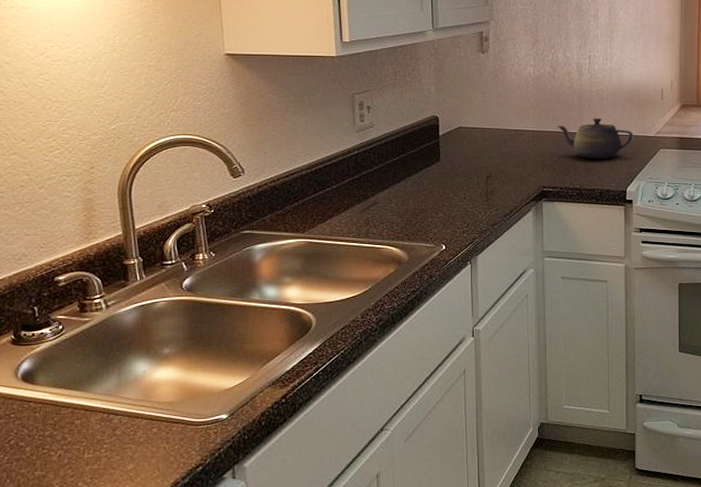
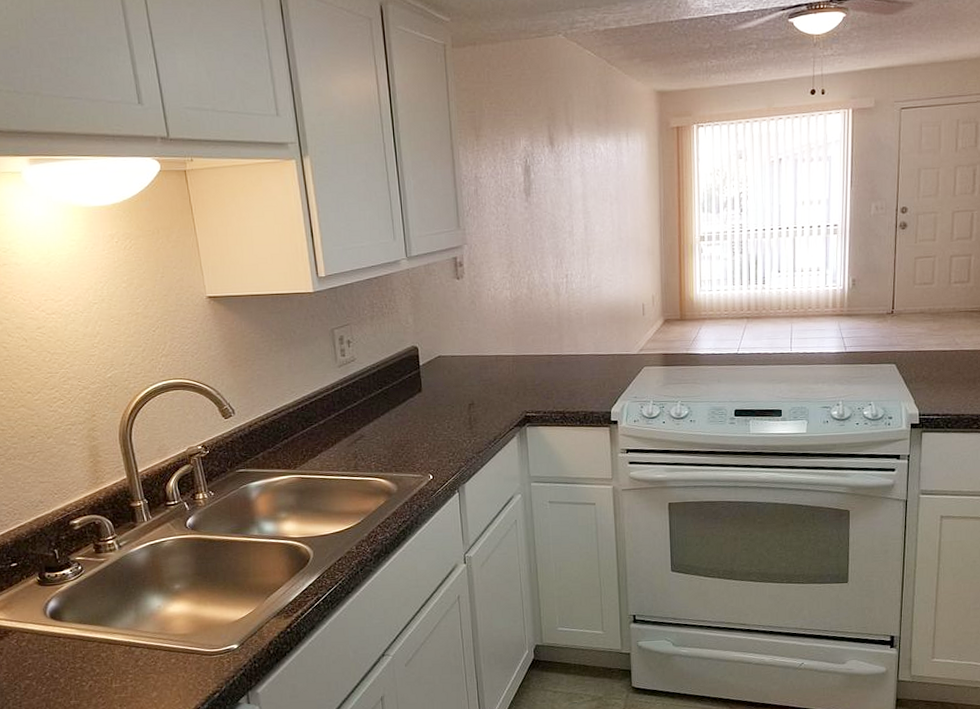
teapot: present [556,118,633,159] -> none [536,338,616,381]

